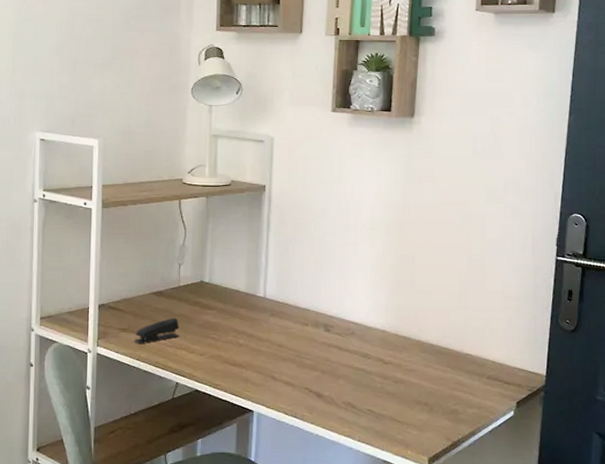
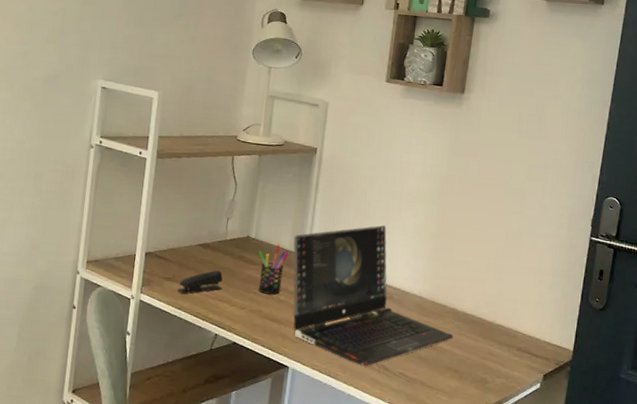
pen holder: none [213,287,245,338] -> present [257,245,289,295]
laptop computer: none [248,259,420,405] -> present [293,225,453,366]

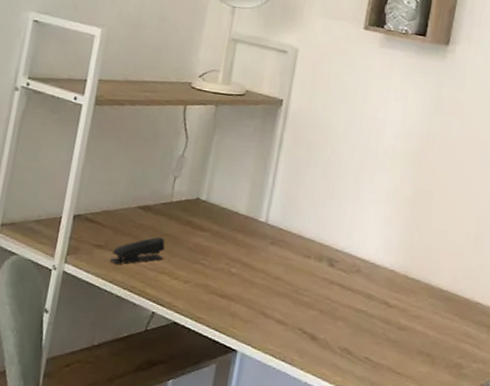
pen holder: present [257,245,289,295] -> none [206,208,245,266]
laptop computer: present [293,225,453,366] -> none [245,188,427,350]

